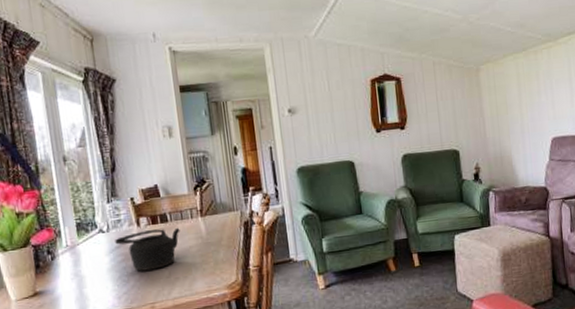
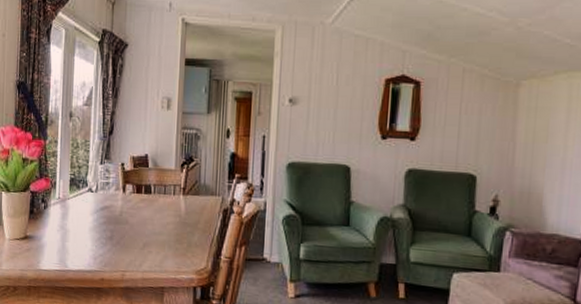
teapot: present [115,227,180,271] -> none [101,198,161,239]

